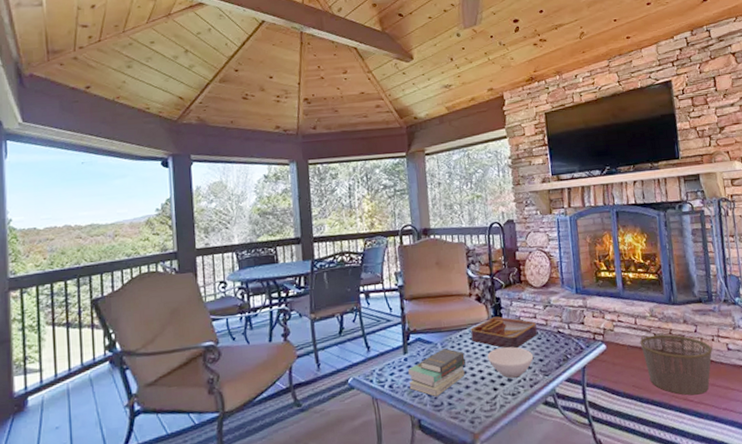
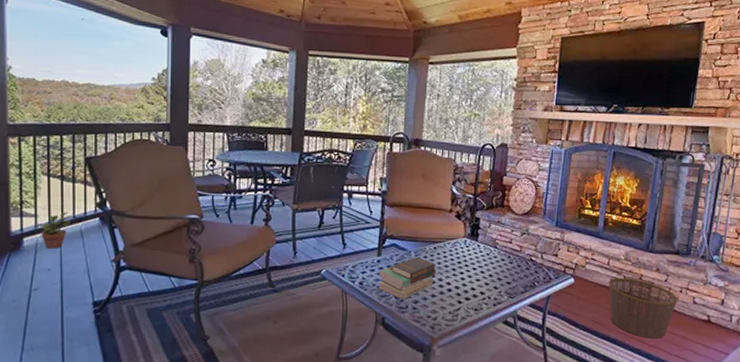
potted plant: none [38,361,81,405] -> present [33,212,73,249]
decorative tray: present [470,316,537,349] -> none [445,235,512,269]
bowl: present [487,346,534,378] -> none [457,265,502,295]

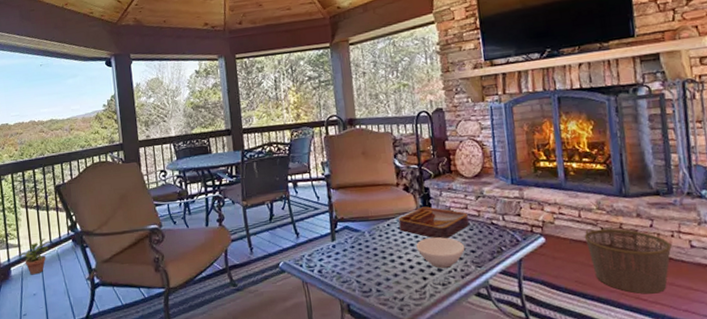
books: present [378,257,436,299] -> none [336,237,394,283]
decorative tray: none [445,235,512,269] -> present [398,206,469,239]
bowl: none [457,265,502,295] -> present [416,237,465,268]

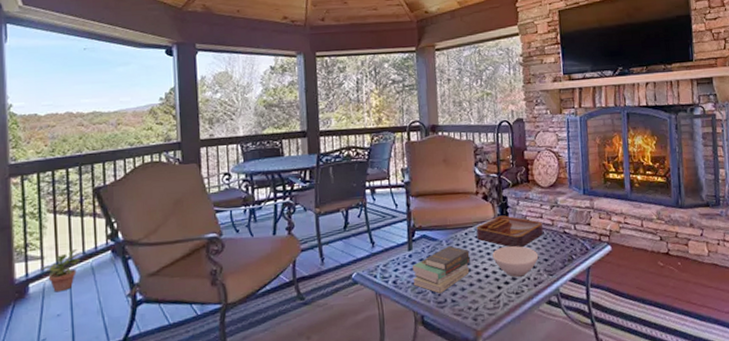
books: none [336,237,394,283] -> present [412,246,470,293]
basket: present [584,228,672,294] -> none [645,237,718,298]

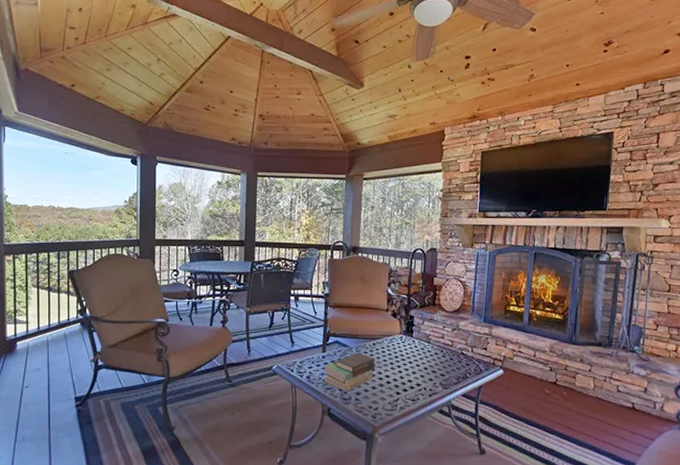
potted plant: present [39,249,83,293] -> none [25,319,58,351]
decorative tray: present [476,215,544,248] -> none [383,332,444,362]
bowl: present [492,246,539,277] -> none [395,359,436,386]

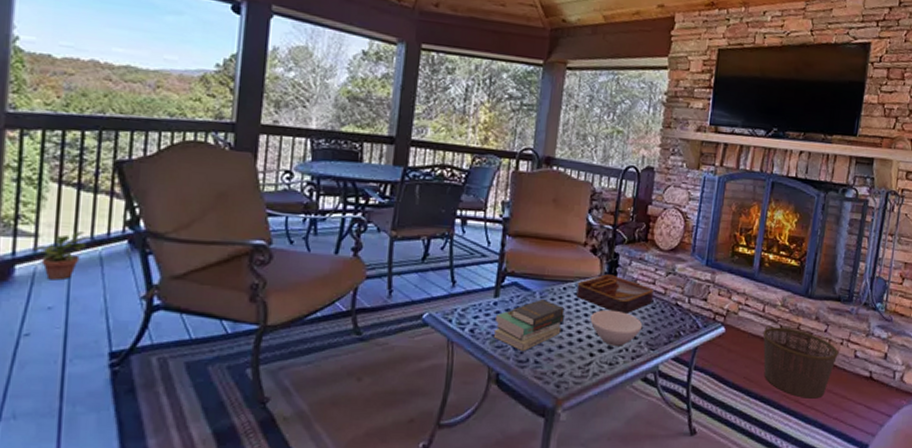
potted plant: none [25,319,58,351] -> present [31,231,91,281]
decorative tray: none [383,332,444,362] -> present [576,274,655,315]
bowl: none [395,359,436,386] -> present [590,309,643,346]
basket: none [535,367,603,426] -> present [762,325,839,399]

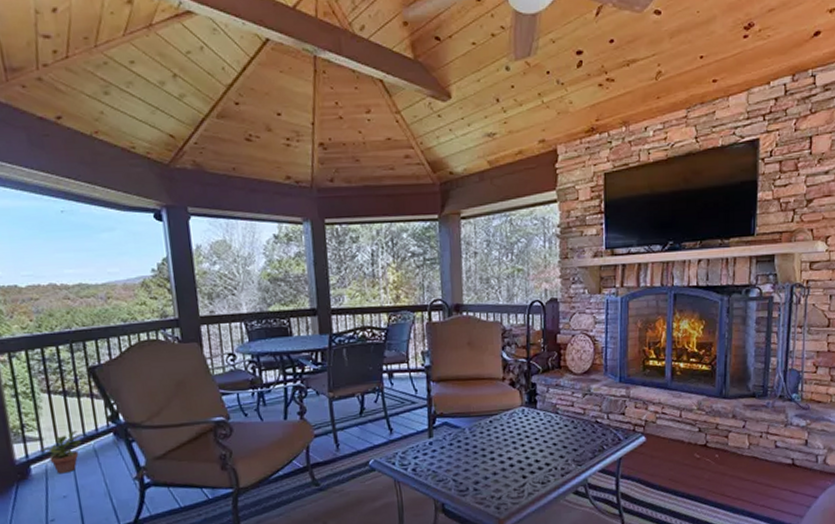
books: present [493,299,565,351] -> none [432,434,494,481]
decorative tray: present [576,274,655,315] -> none [502,403,574,437]
bowl: present [590,309,643,346] -> none [518,434,568,467]
basket: present [762,325,839,399] -> none [682,428,759,491]

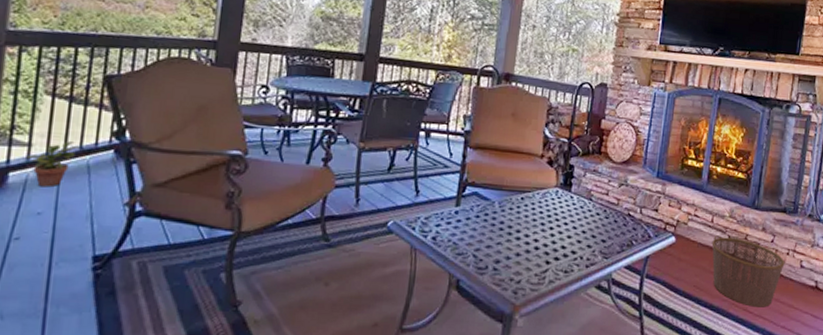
basket: none [682,428,759,491] -> present [711,235,785,308]

